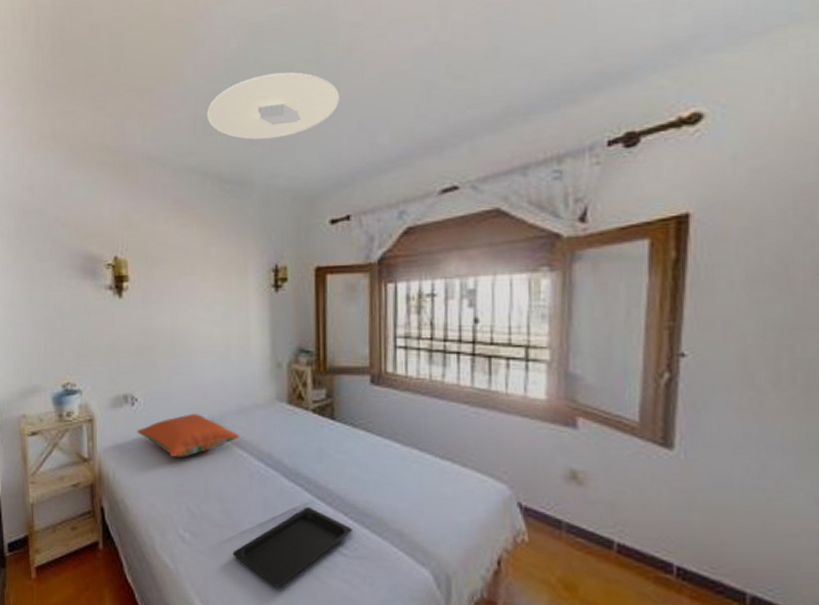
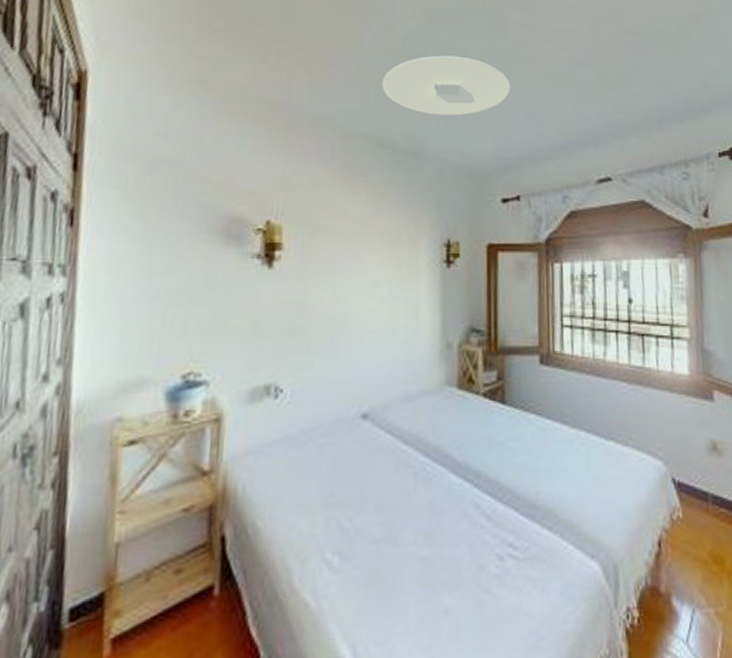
pillow: present [137,414,239,457] -> none [279,405,404,460]
serving tray: present [232,507,354,587] -> none [391,506,524,610]

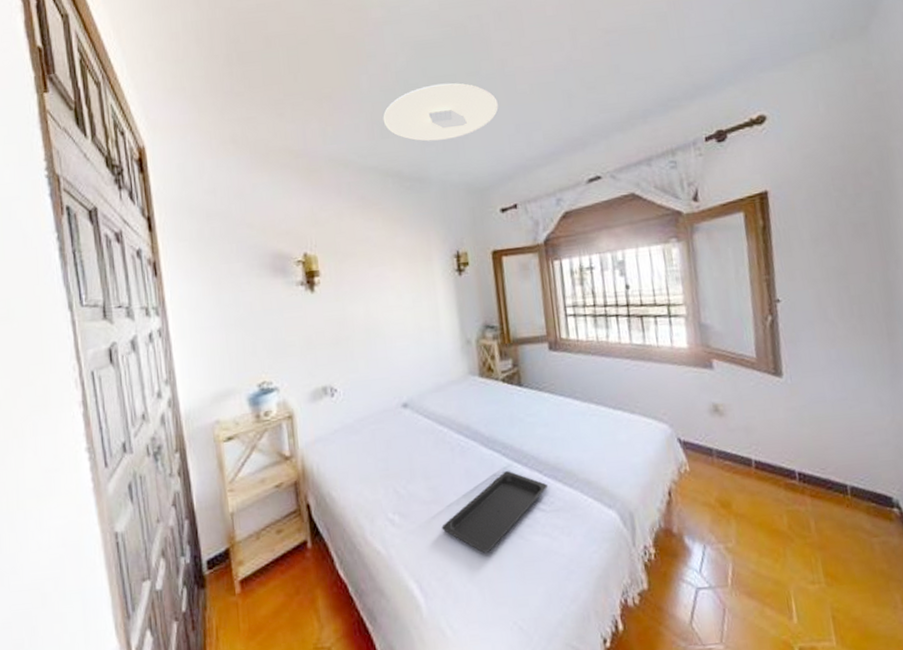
serving tray: none [391,506,524,610] -> present [441,471,549,553]

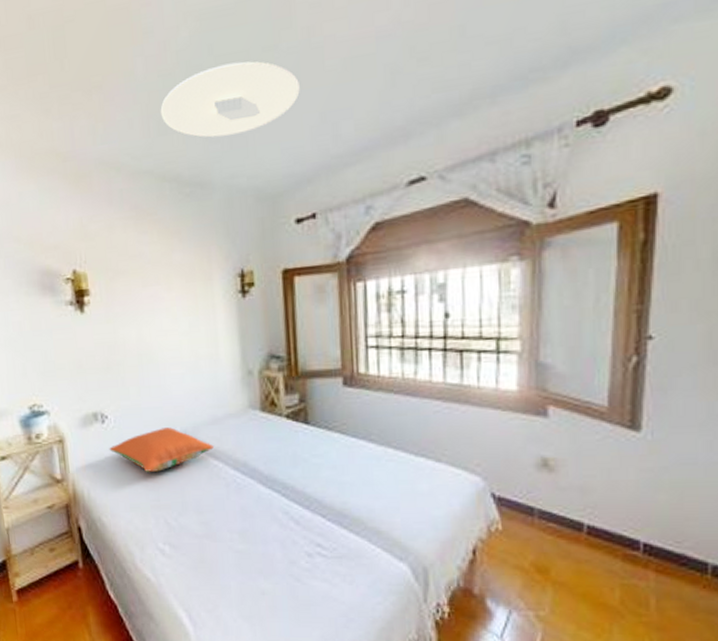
pillow: none [338,397,438,442] -> present [109,427,214,472]
serving tray: present [441,471,549,553] -> none [213,512,332,591]

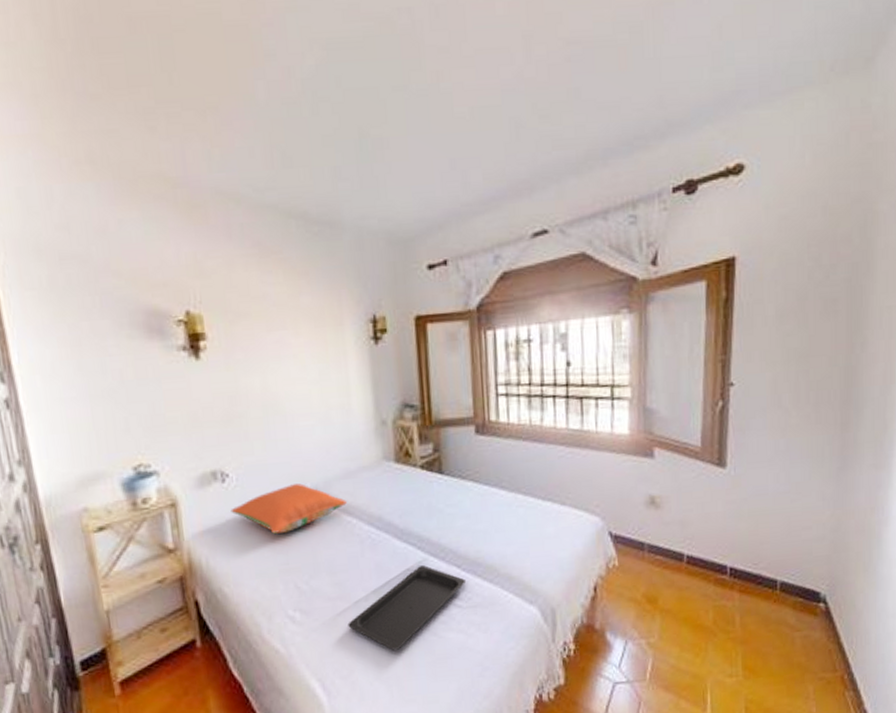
ceiling light: present [160,61,300,138] -> none [284,98,430,175]
serving tray: none [213,512,332,591] -> present [347,565,467,651]

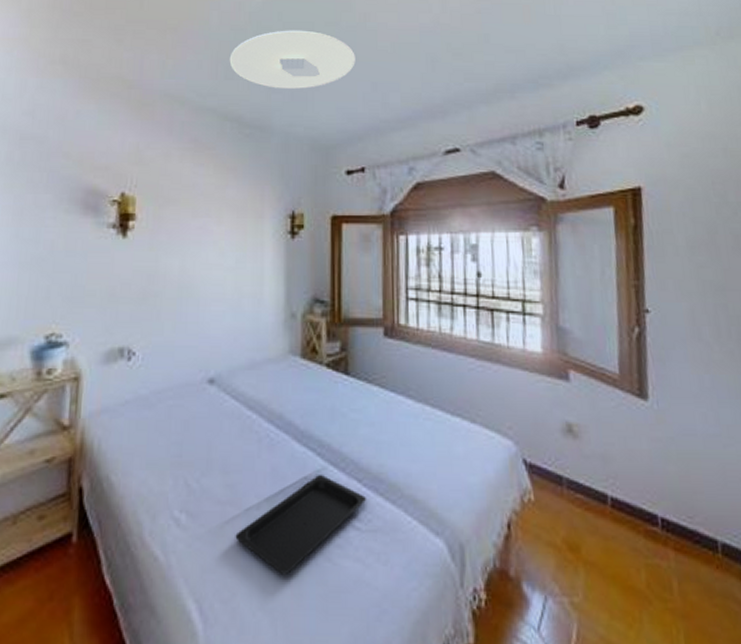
pillow: present [230,483,347,534] -> none [131,370,249,421]
ceiling light: none [284,98,430,175] -> present [229,30,355,90]

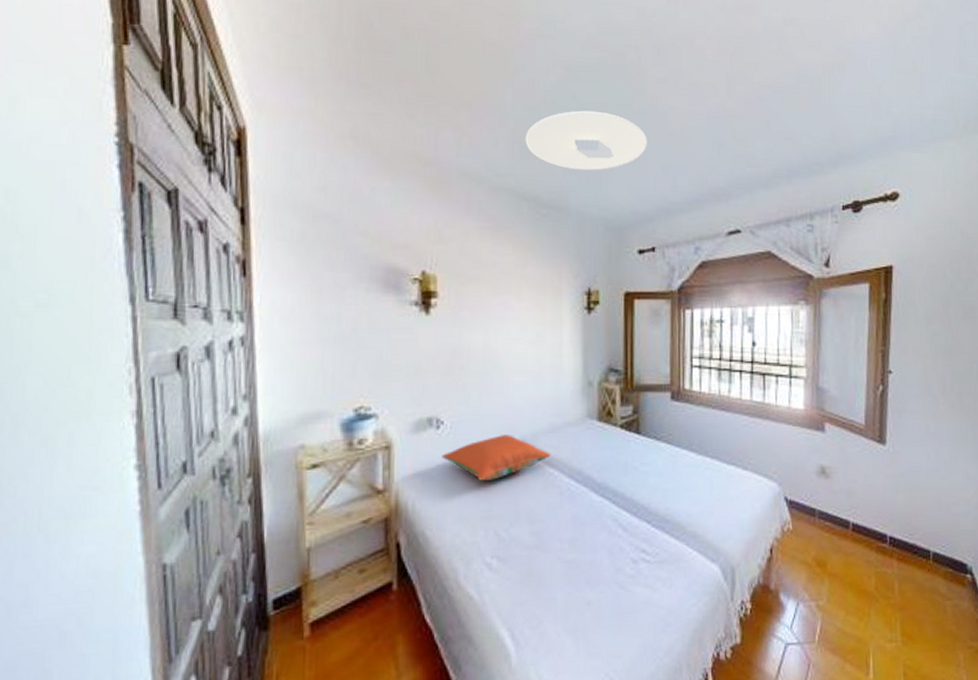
pillow: none [131,370,249,421] -> present [442,435,551,481]
serving tray: present [235,475,367,574] -> none [541,519,655,602]

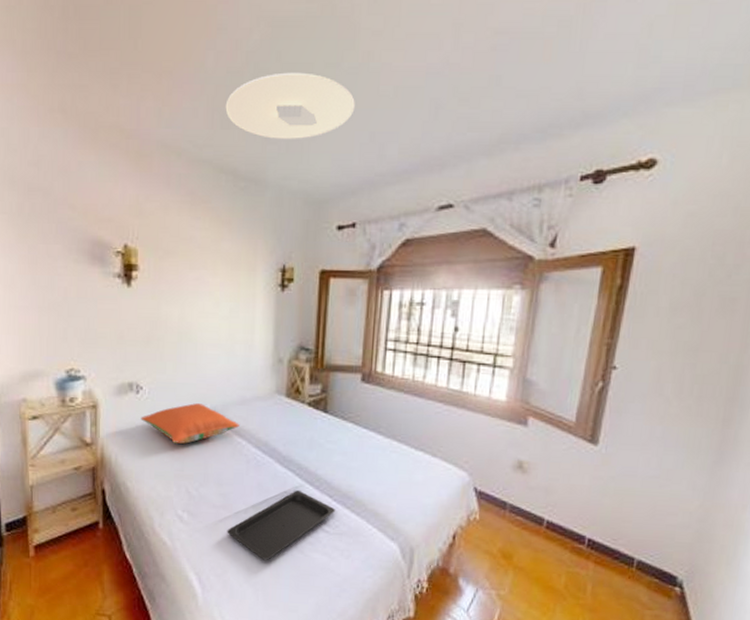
serving tray: none [541,519,655,602] -> present [227,490,336,560]

